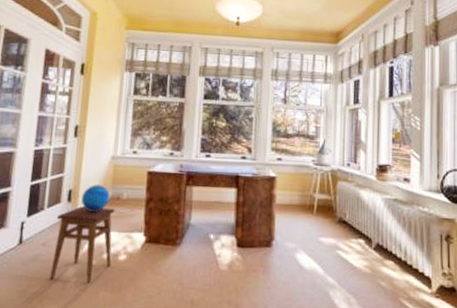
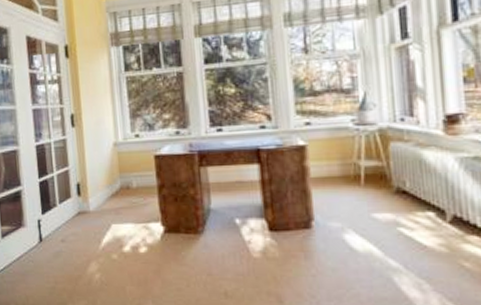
stool: present [50,206,115,283] -> none [70,198,133,278]
decorative sphere: present [81,184,110,211] -> none [91,175,119,203]

